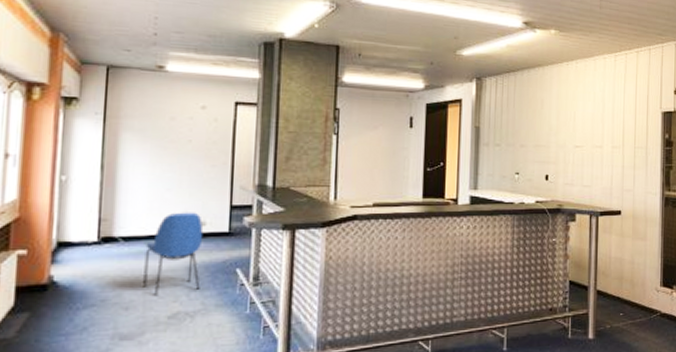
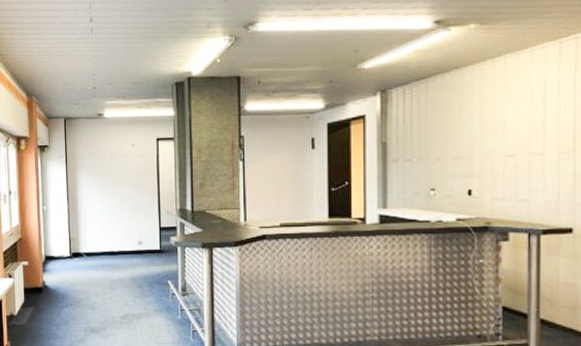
chair: present [143,212,204,297] -> none [101,233,142,301]

